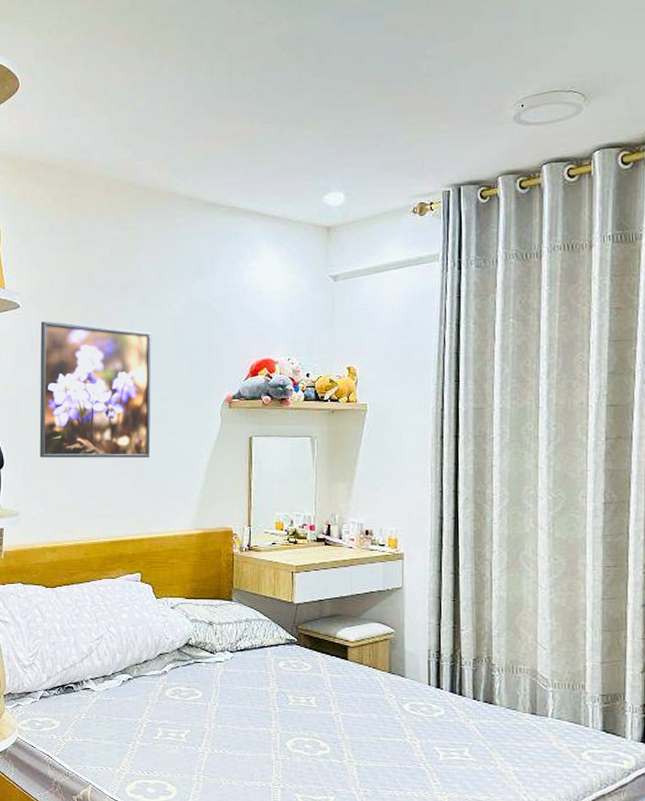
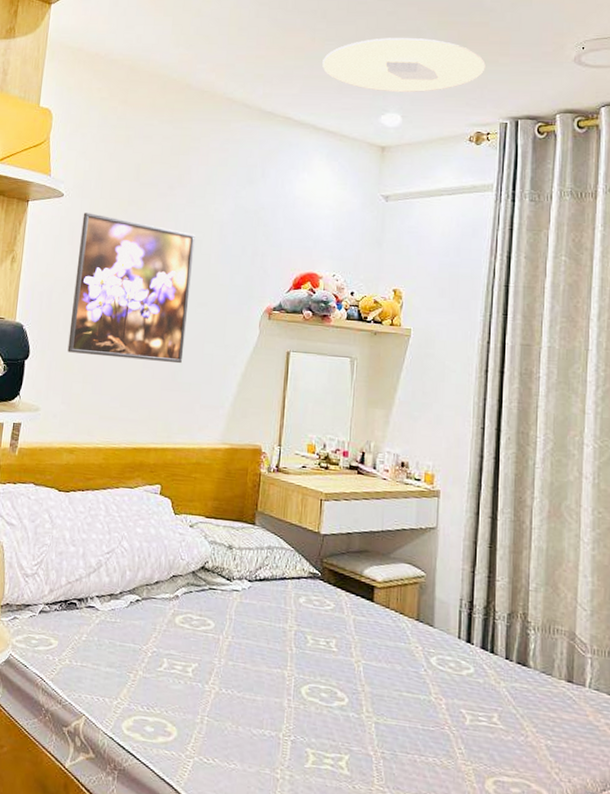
ceiling light: none [262,111,425,171] -> present [322,38,486,93]

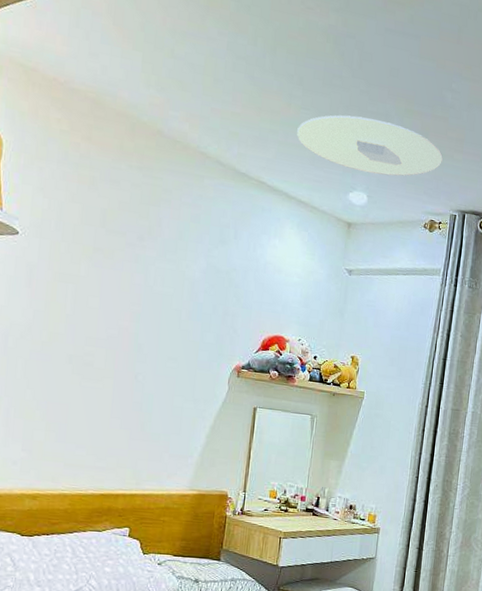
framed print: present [67,212,195,364] -> none [27,254,166,415]

